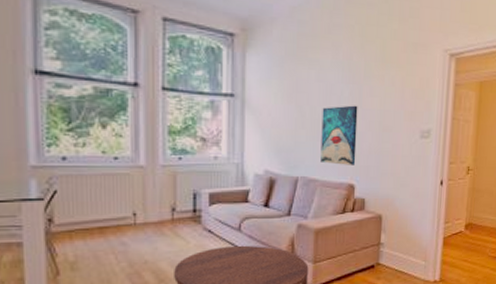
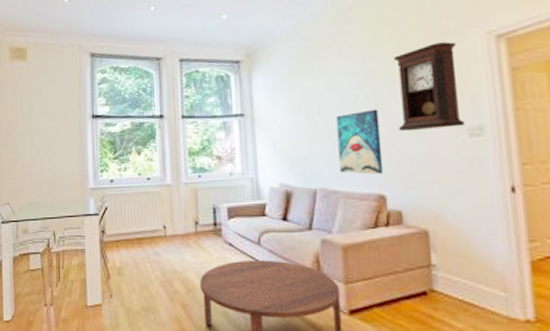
pendulum clock: none [372,52,424,129] -> present [394,42,466,132]

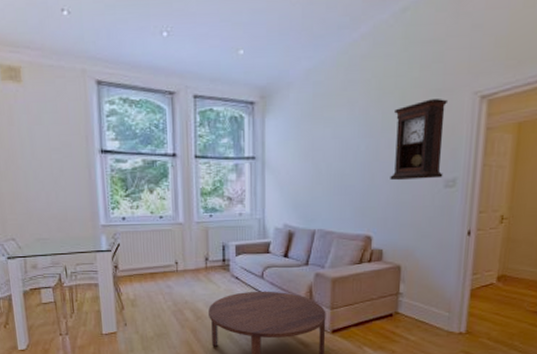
wall art: present [336,109,384,174] -> none [337,159,375,218]

